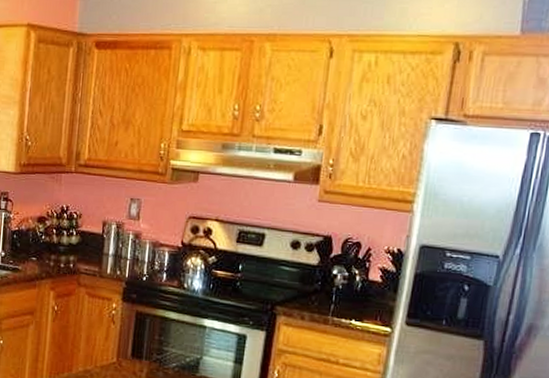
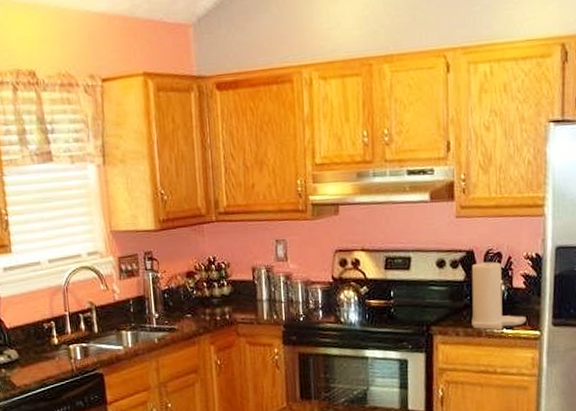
paper towel: none [319,249,379,321] -> present [471,261,527,330]

